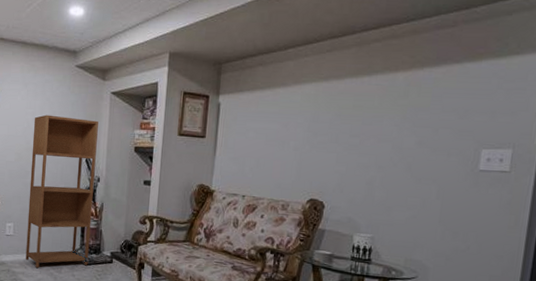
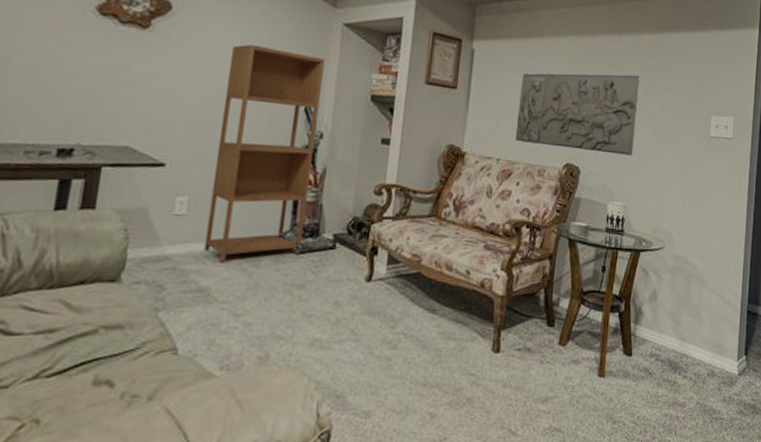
relief sculpture: none [259,113,393,191] -> present [515,73,640,156]

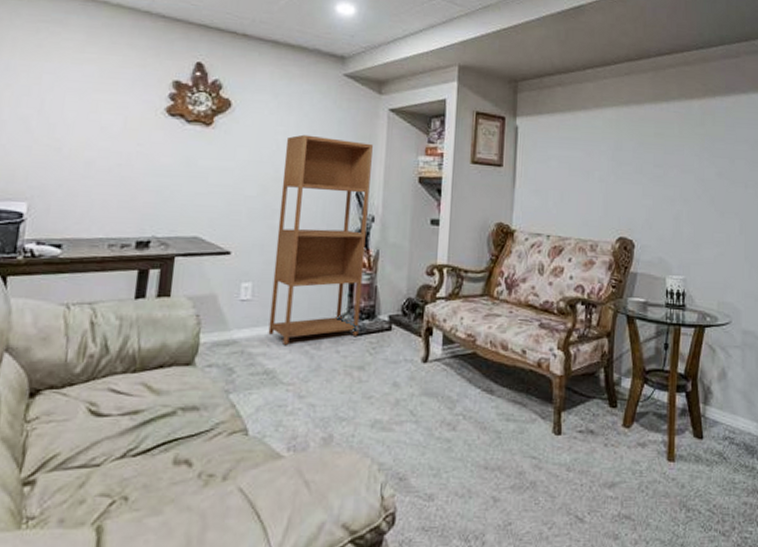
relief sculpture: present [515,73,640,156] -> none [564,142,692,227]

